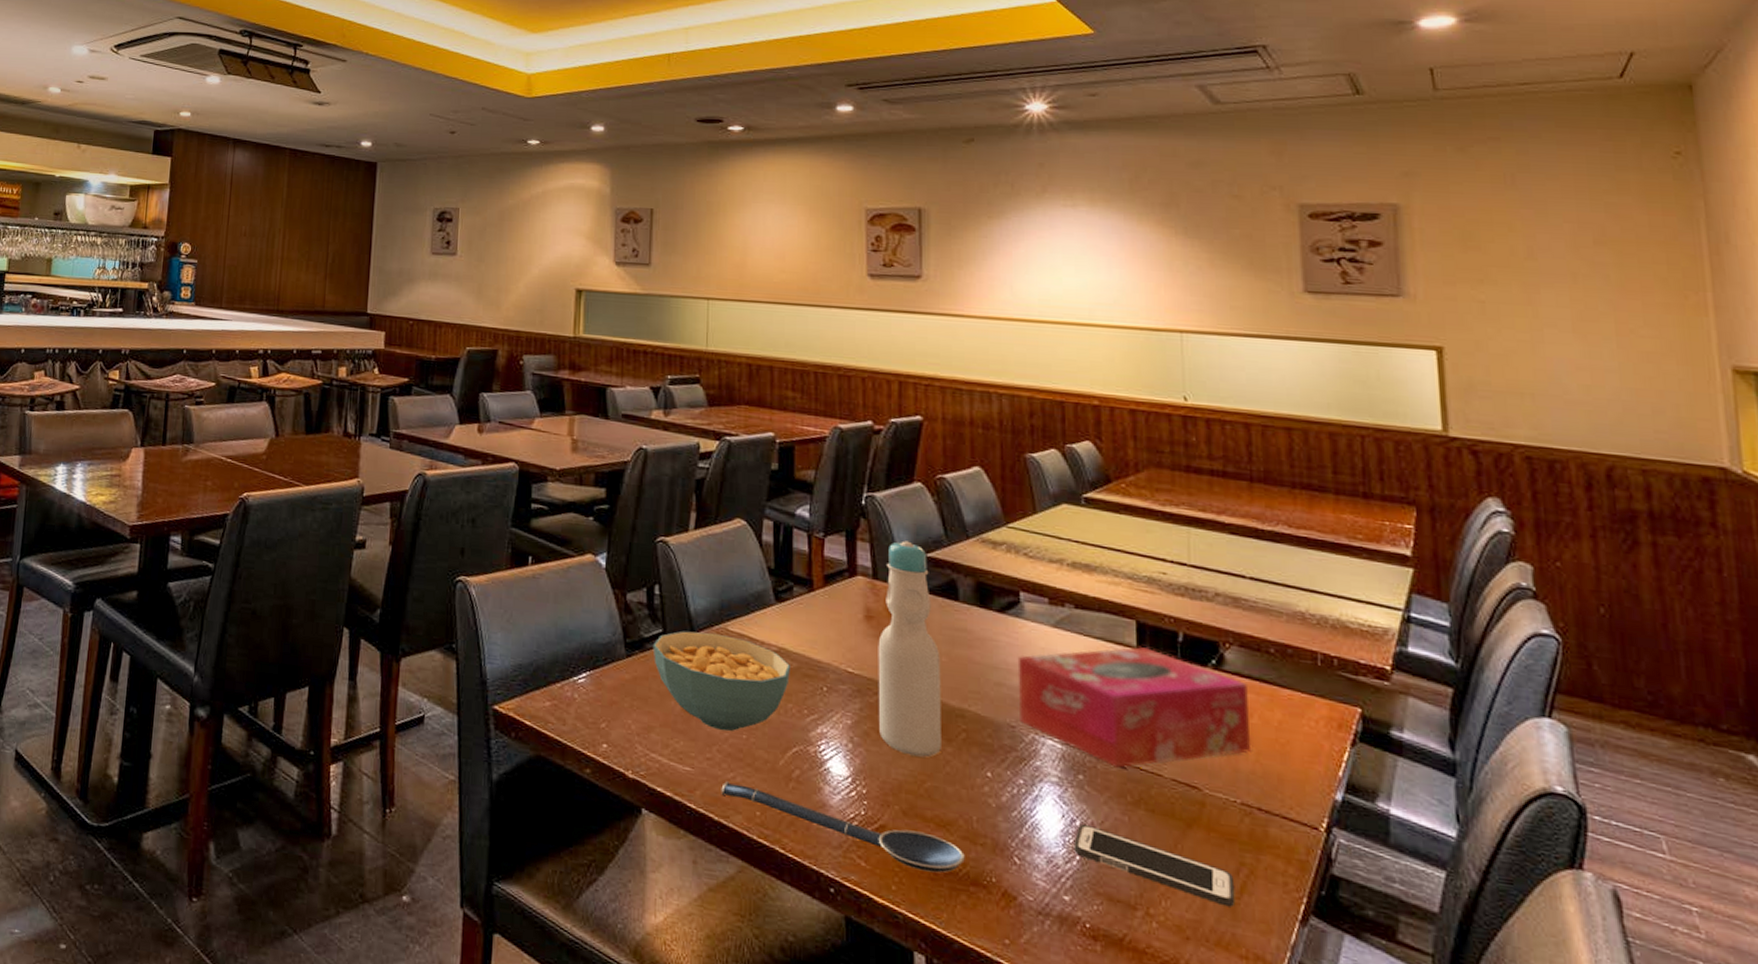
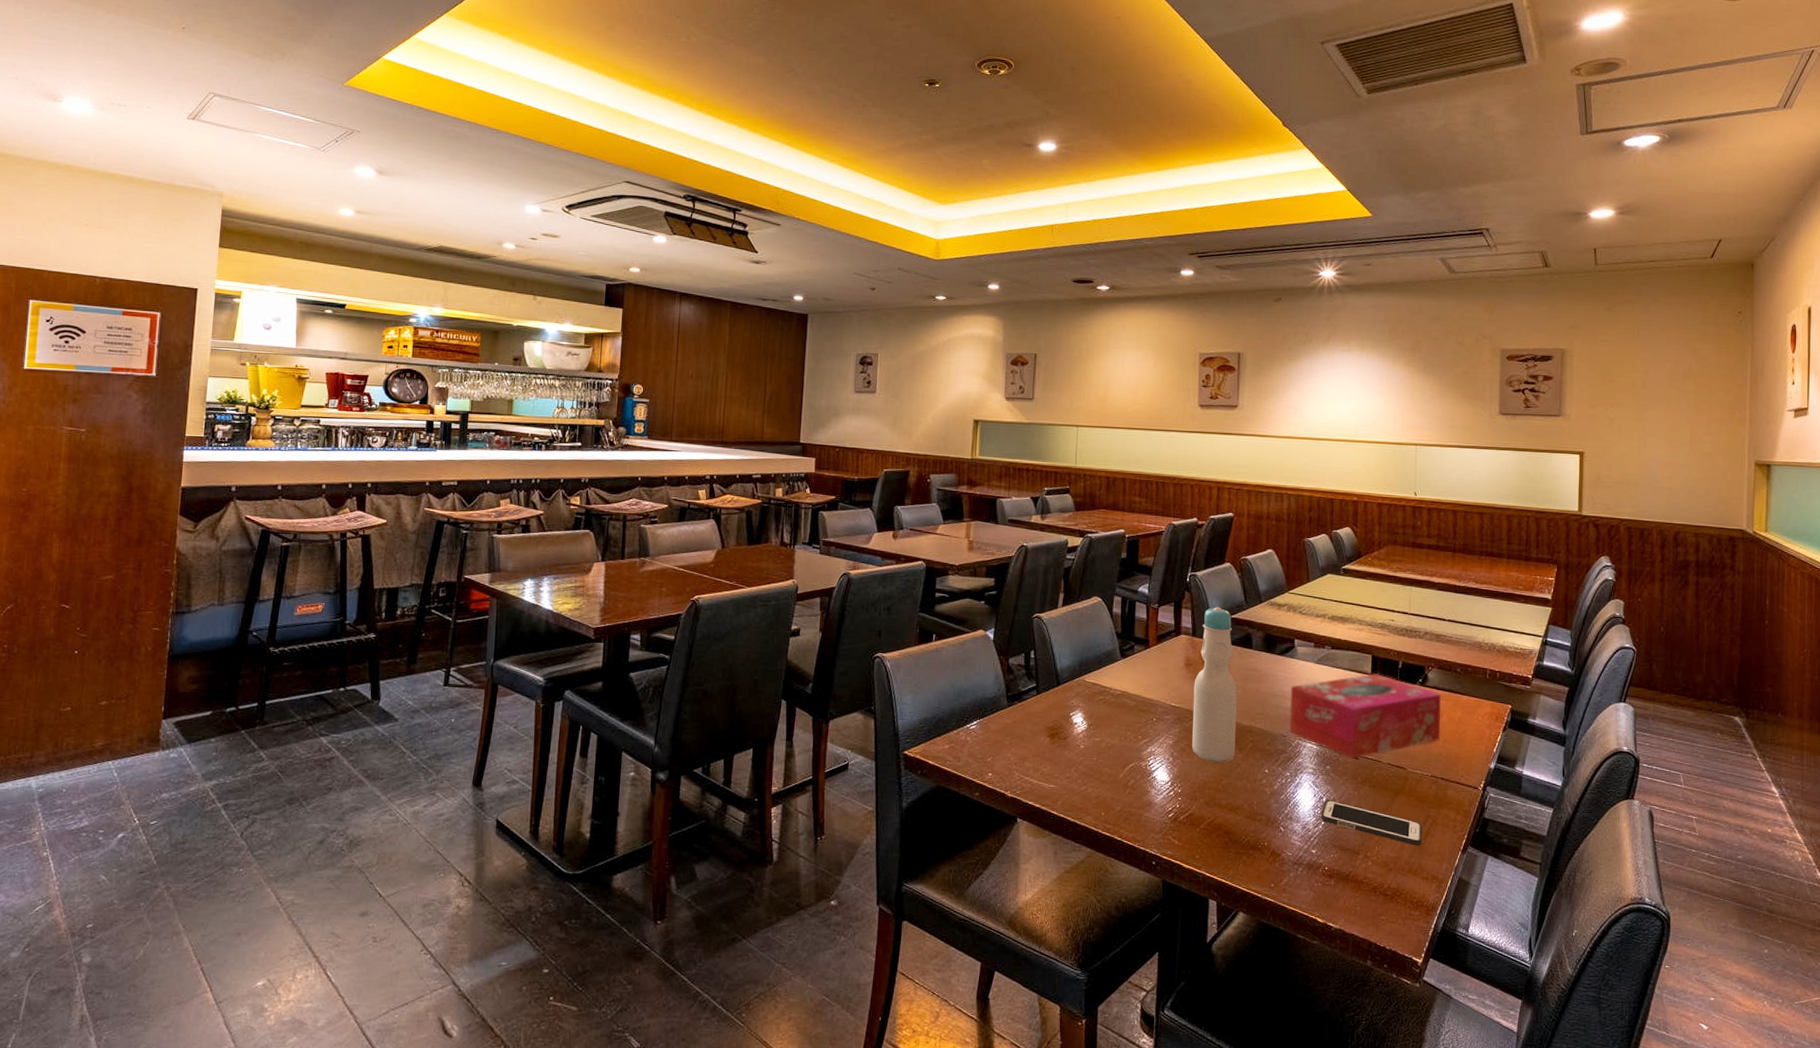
cereal bowl: present [652,631,791,732] -> none [1028,684,1131,756]
spoon: present [721,781,965,874] -> none [1076,792,1247,843]

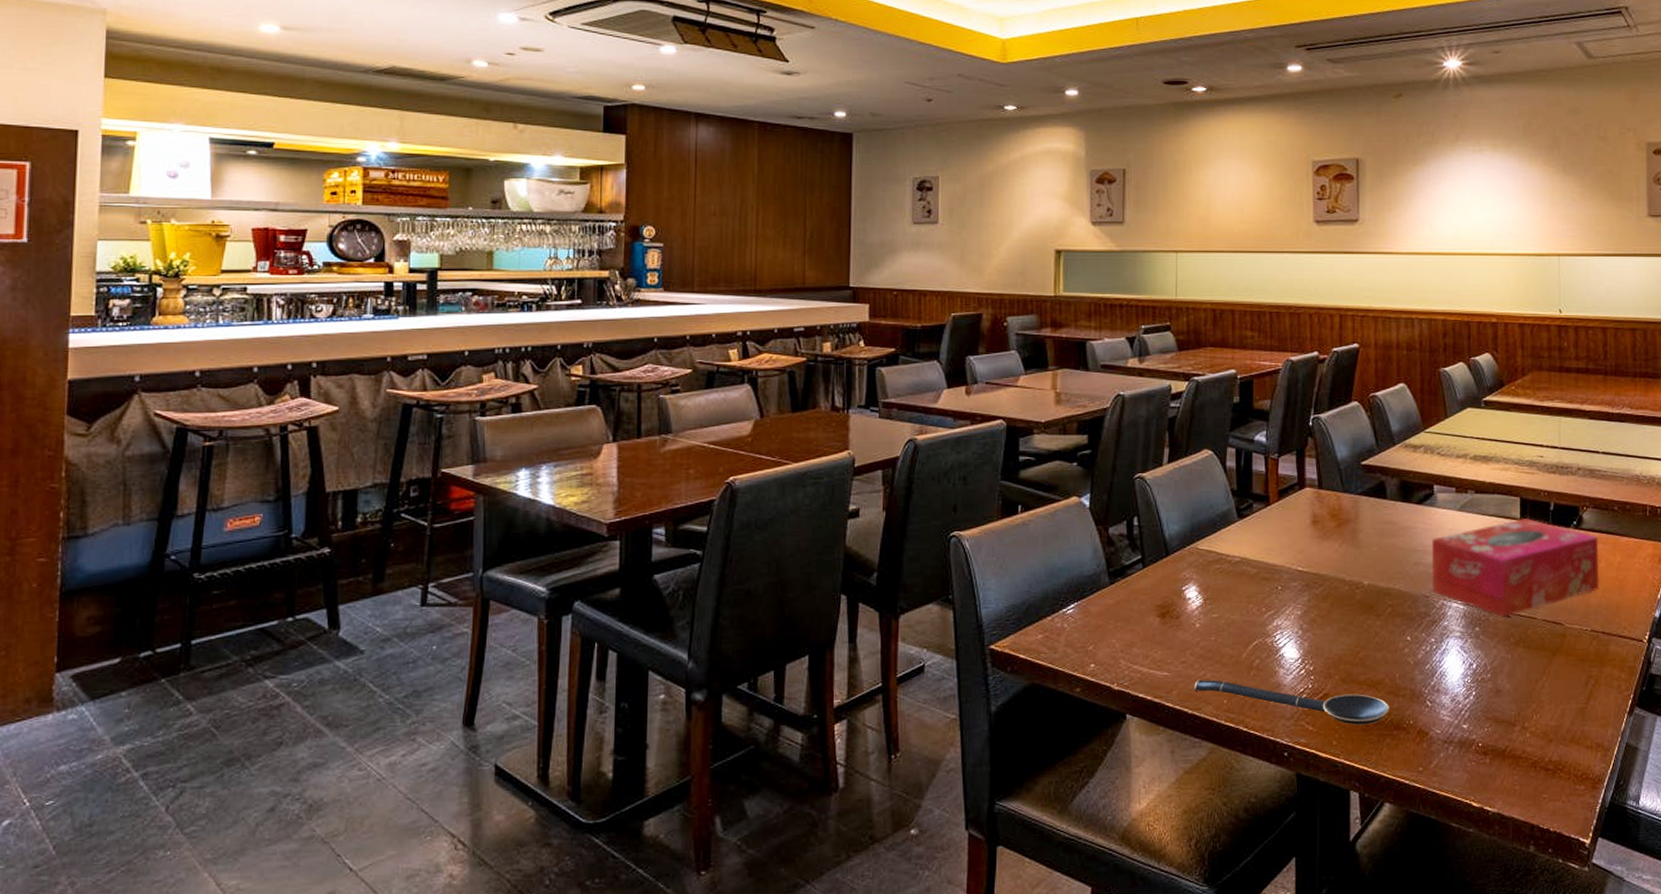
spoon: none [1076,792,1247,843] -> present [1194,679,1390,725]
bottle: present [1192,607,1238,763] -> none [1322,453,1372,633]
cell phone: present [1320,799,1423,846] -> none [1471,665,1585,711]

